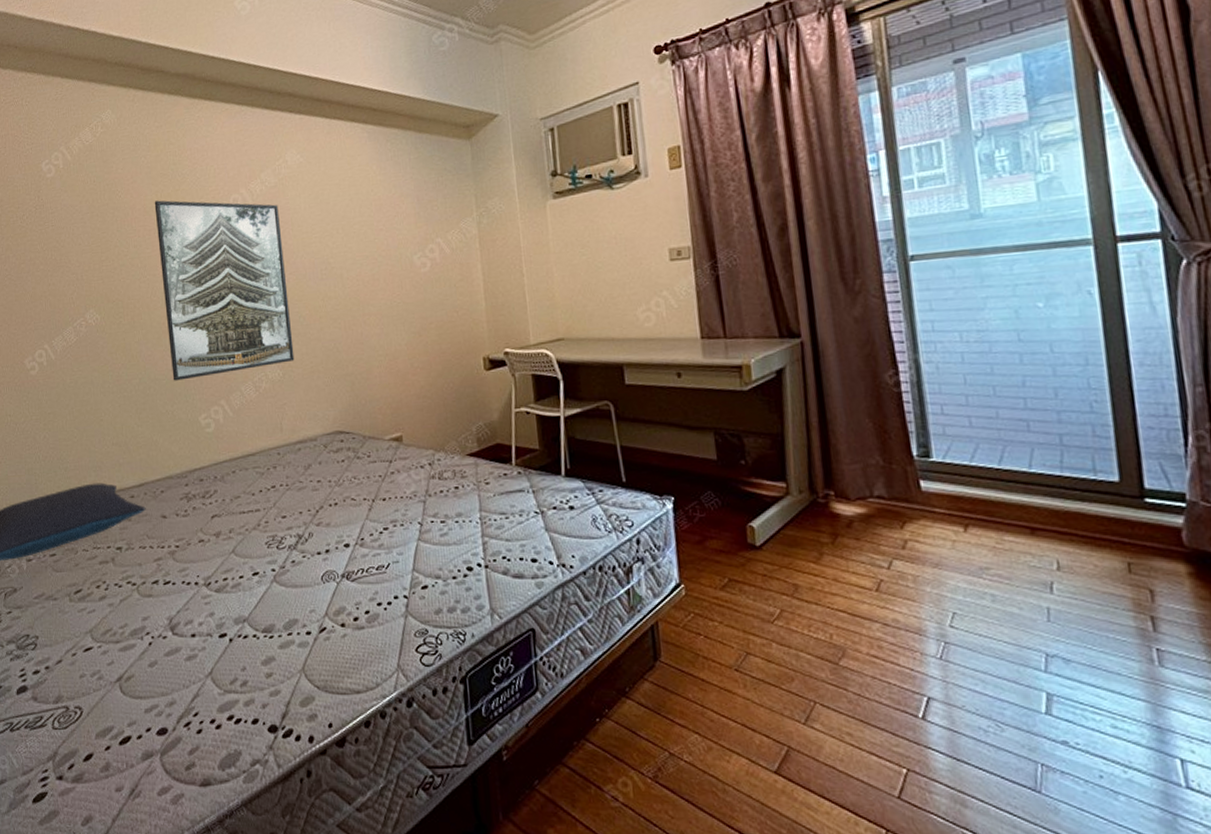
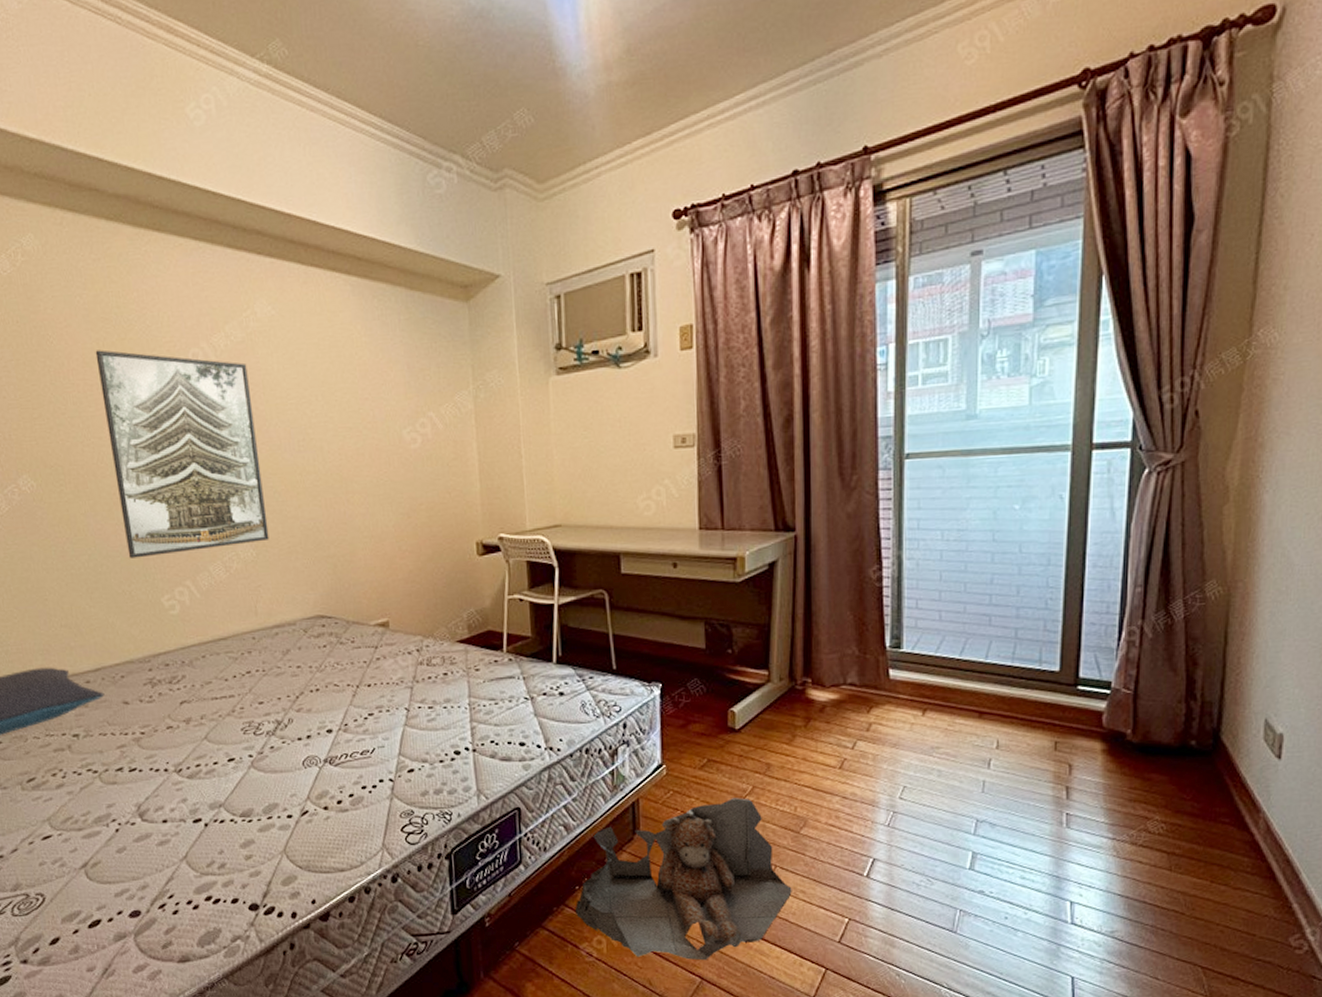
bag: none [596,622,837,813] -> present [574,798,792,961]

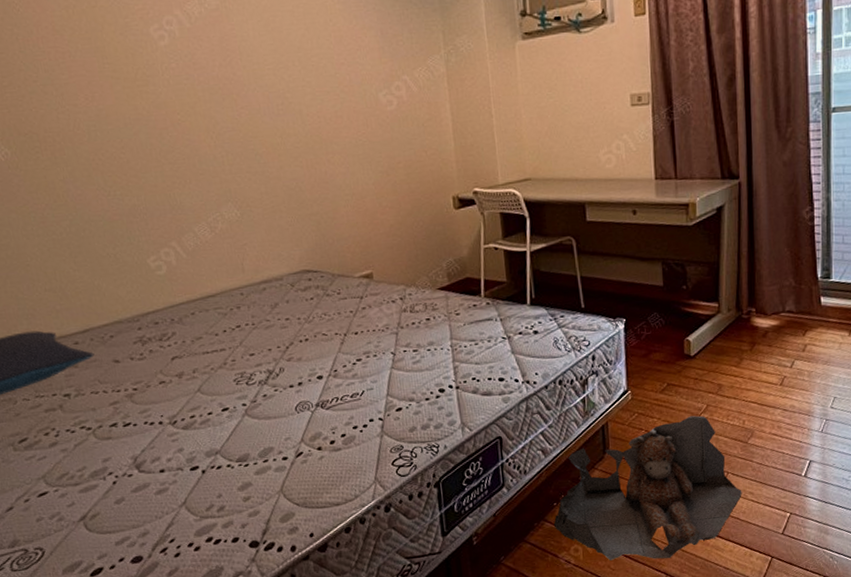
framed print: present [95,350,270,558] -> none [65,17,253,222]

